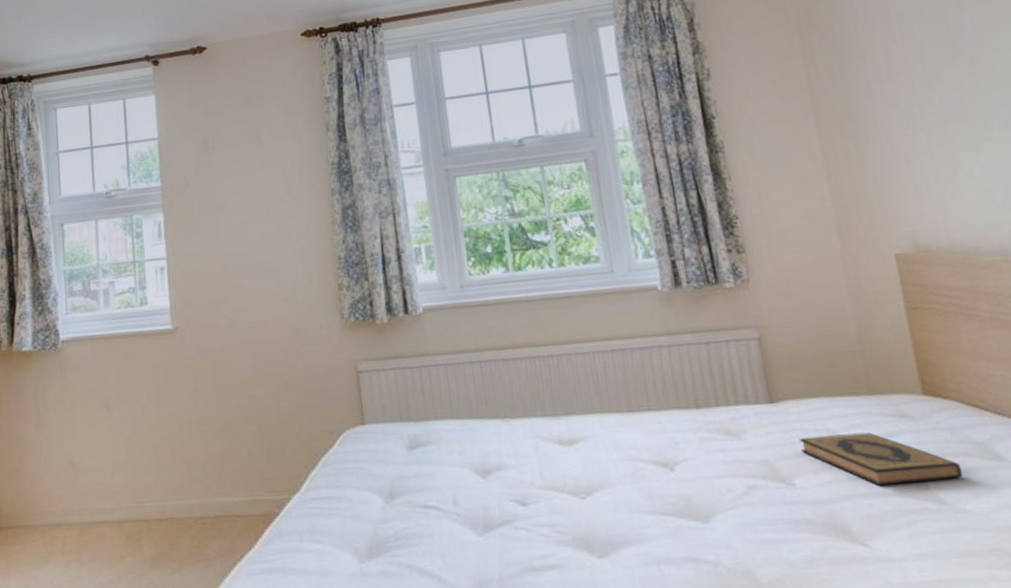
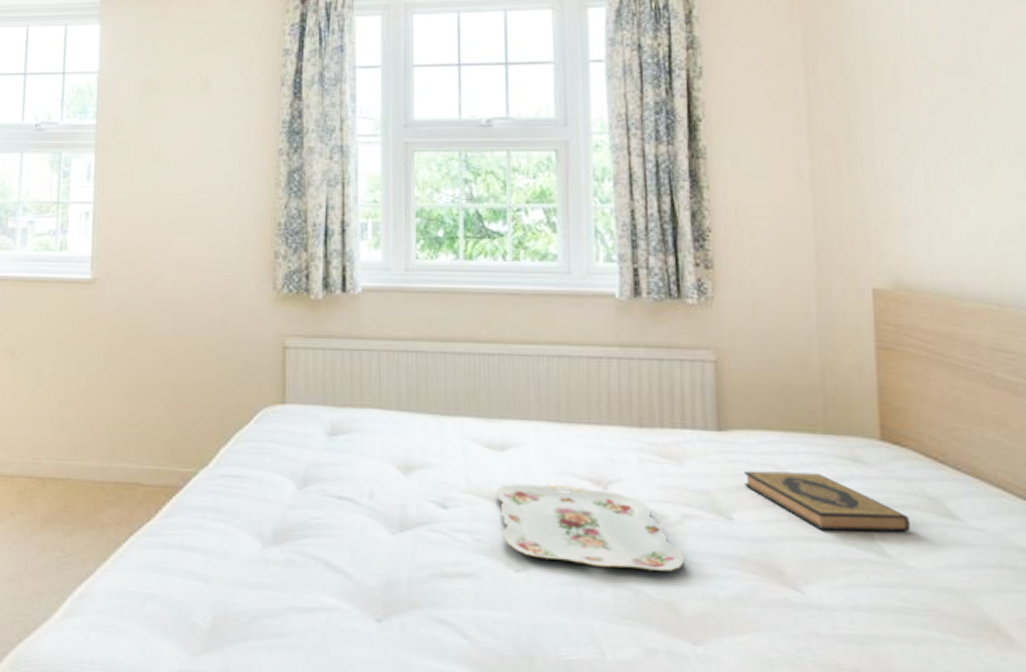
serving tray: none [569,470,756,545] -> present [495,483,685,571]

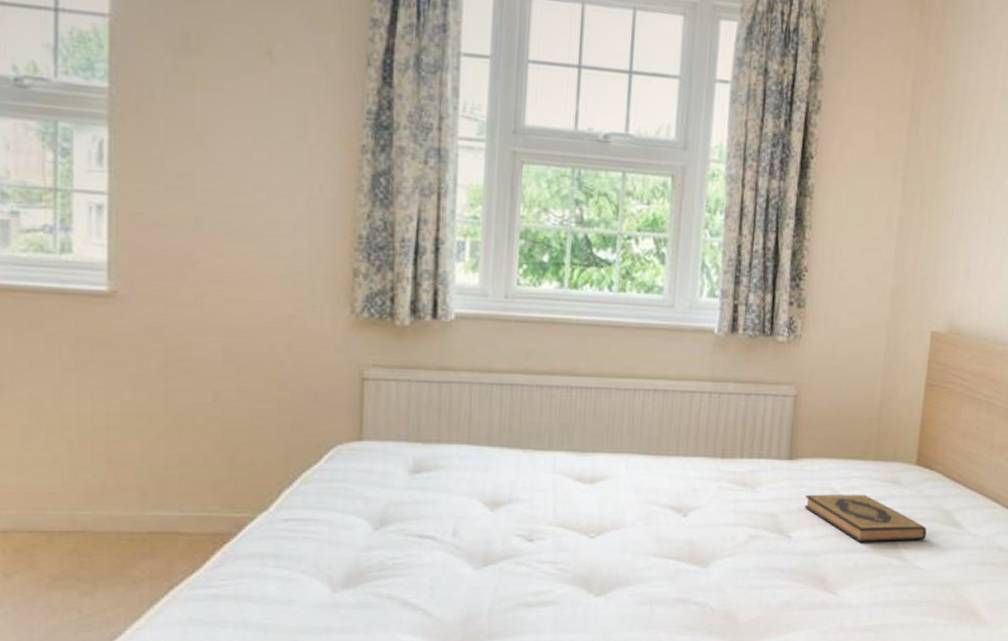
serving tray: present [495,483,685,571] -> none [581,514,747,587]

